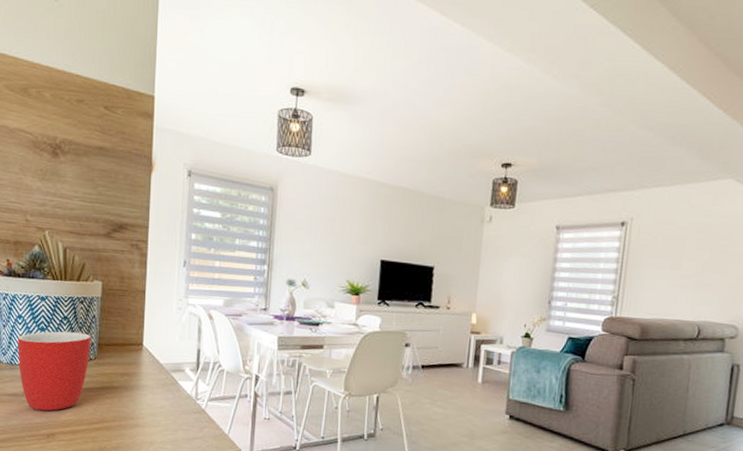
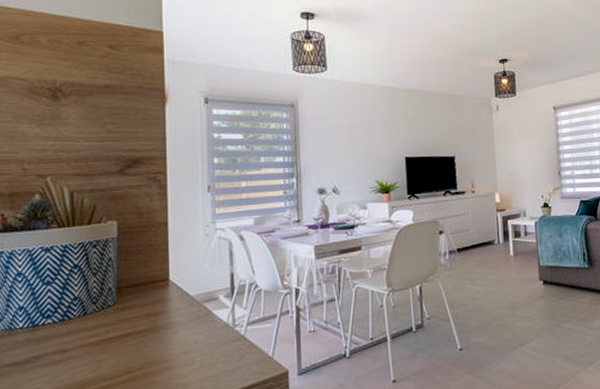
mug: present [18,331,91,411] -> none [18,279,109,377]

